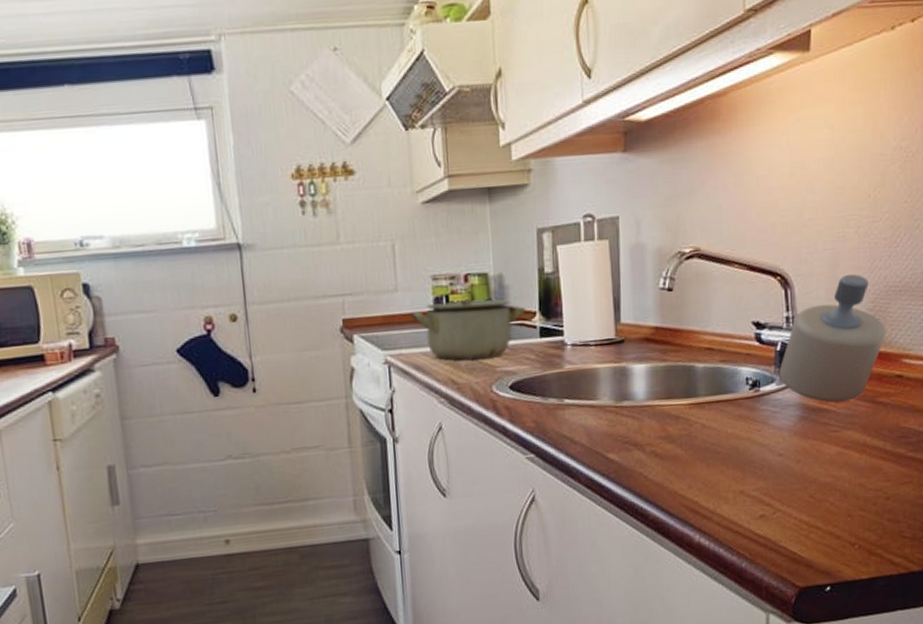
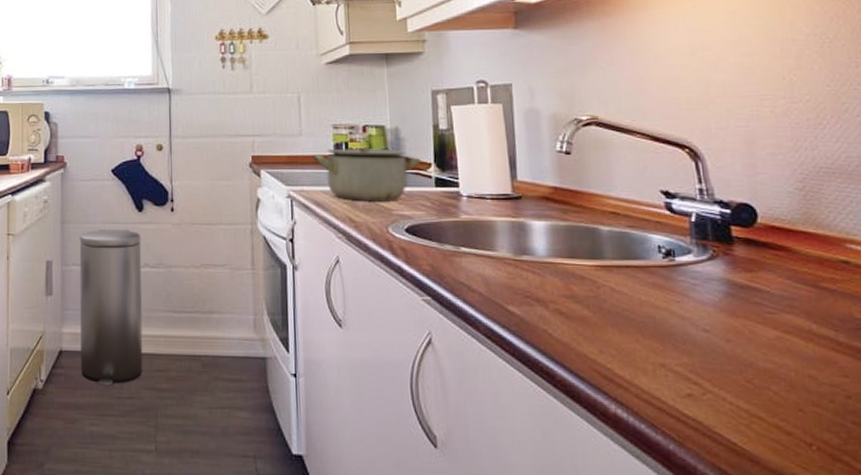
pedal bin: none [145,419,235,595] -> present [79,230,143,386]
soap dispenser: present [779,274,886,403] -> none [696,151,823,282]

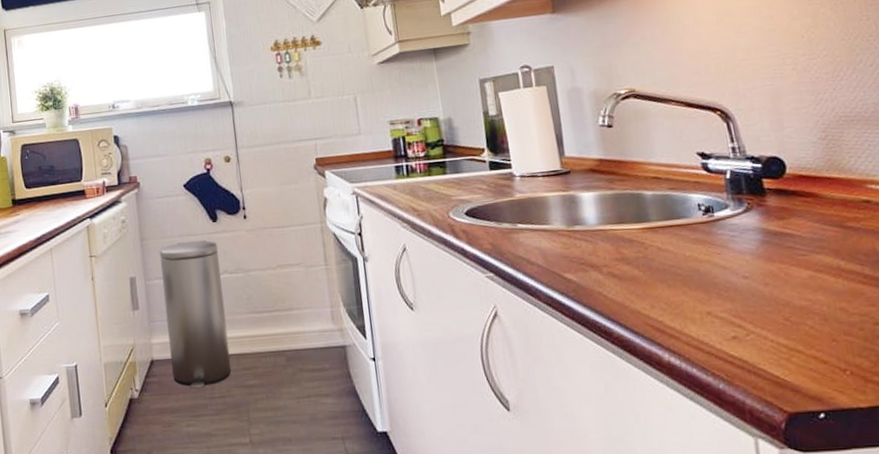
cooking pot: present [314,147,421,202] -> none [374,139,474,191]

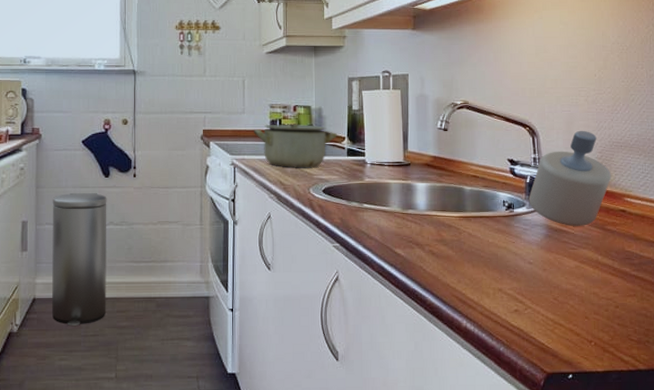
cooking pot: none [374,139,474,191] -> present [254,124,337,168]
soap dispenser: none [731,106,845,227] -> present [529,130,612,226]

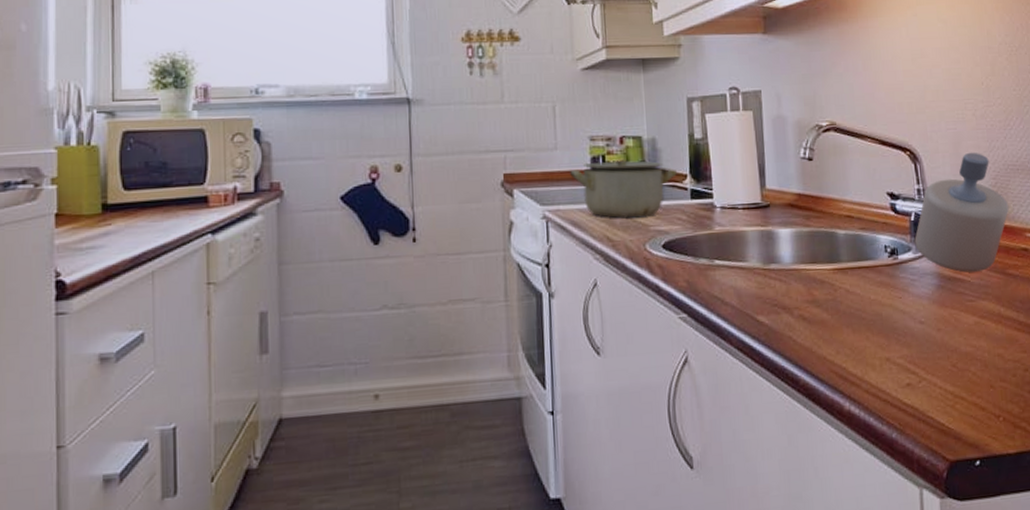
pedal bin: present [52,193,107,327] -> none [301,267,383,454]

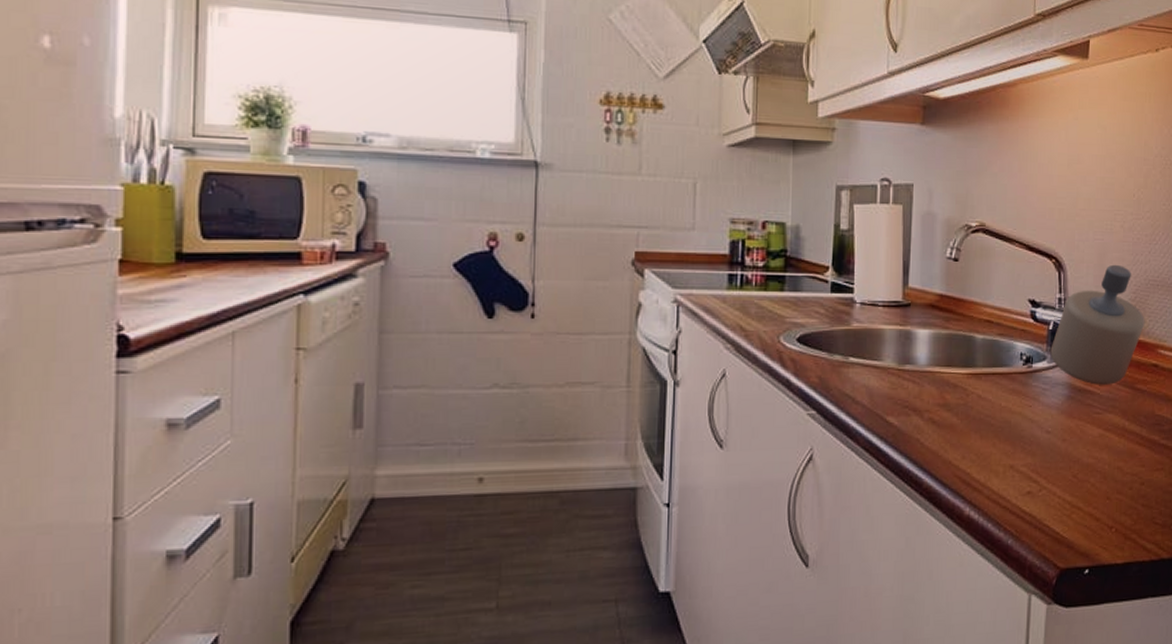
cooking pot: present [570,160,677,218] -> none [707,246,818,308]

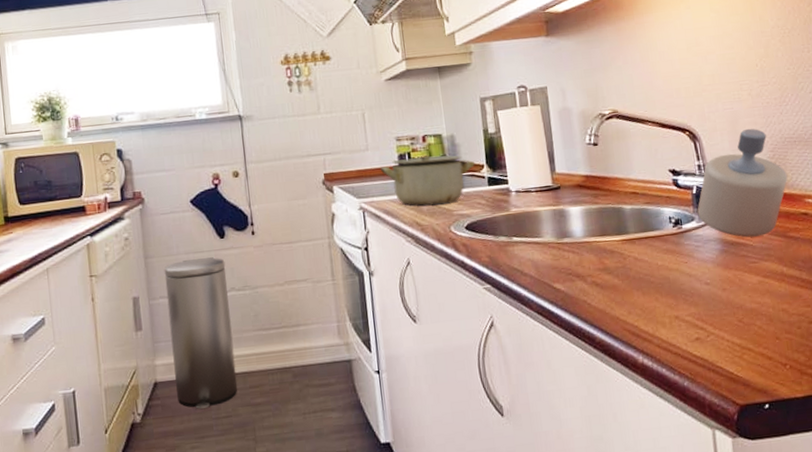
pedal bin: none [401,341,490,538] -> present [164,257,238,410]
cooking pot: none [707,246,818,308] -> present [381,155,475,206]

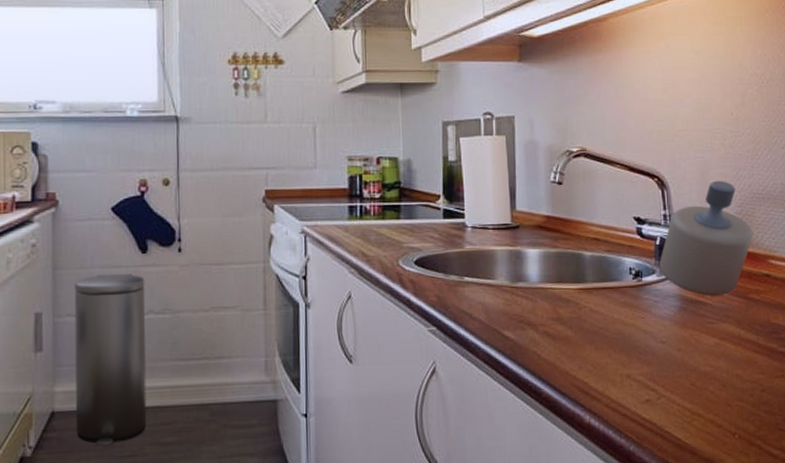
cooking pot: present [381,155,475,206] -> none [328,180,430,234]

